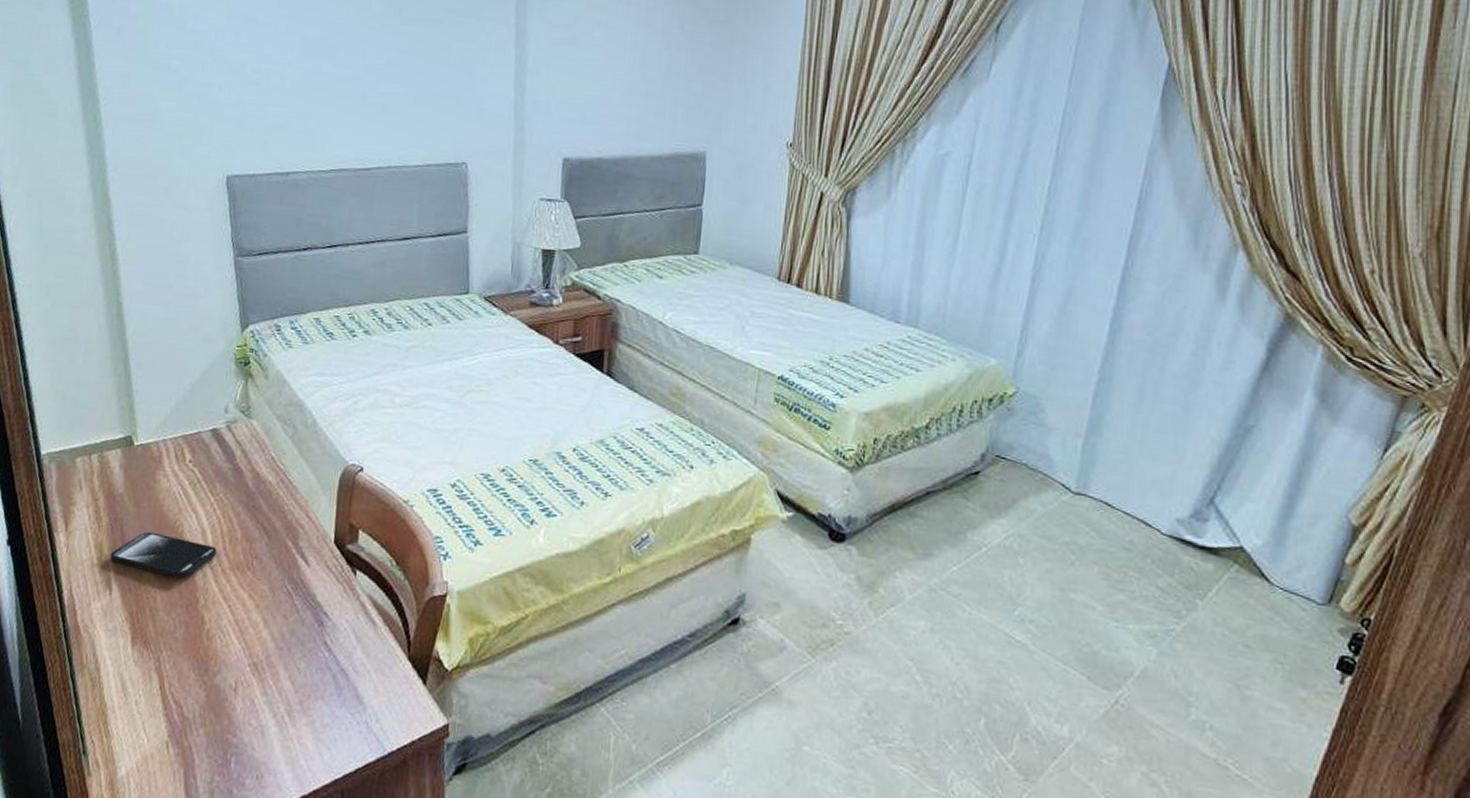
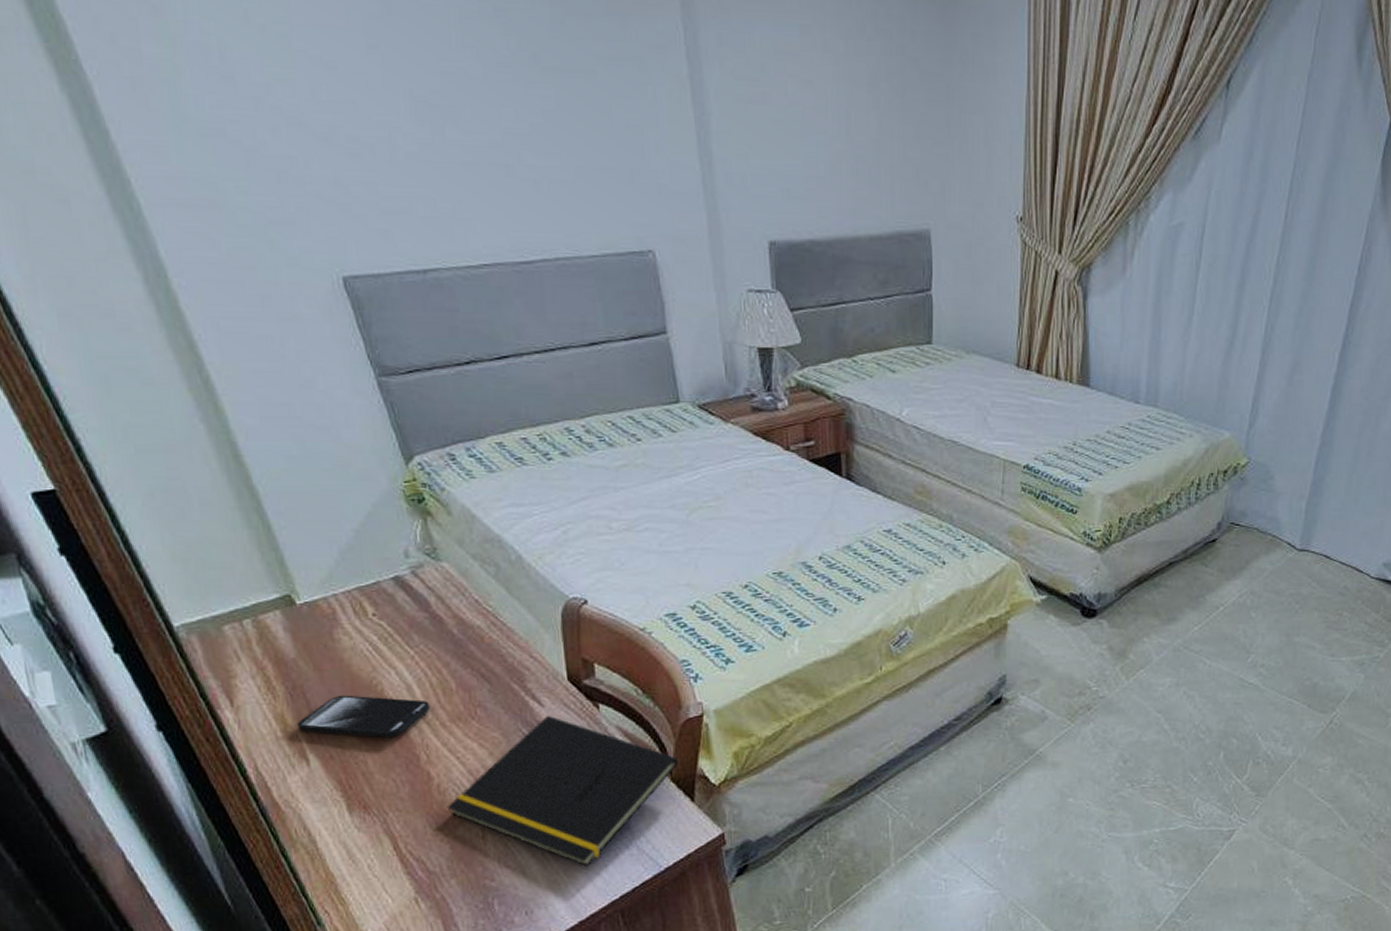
notepad: none [211,574,418,739] -> present [447,715,679,868]

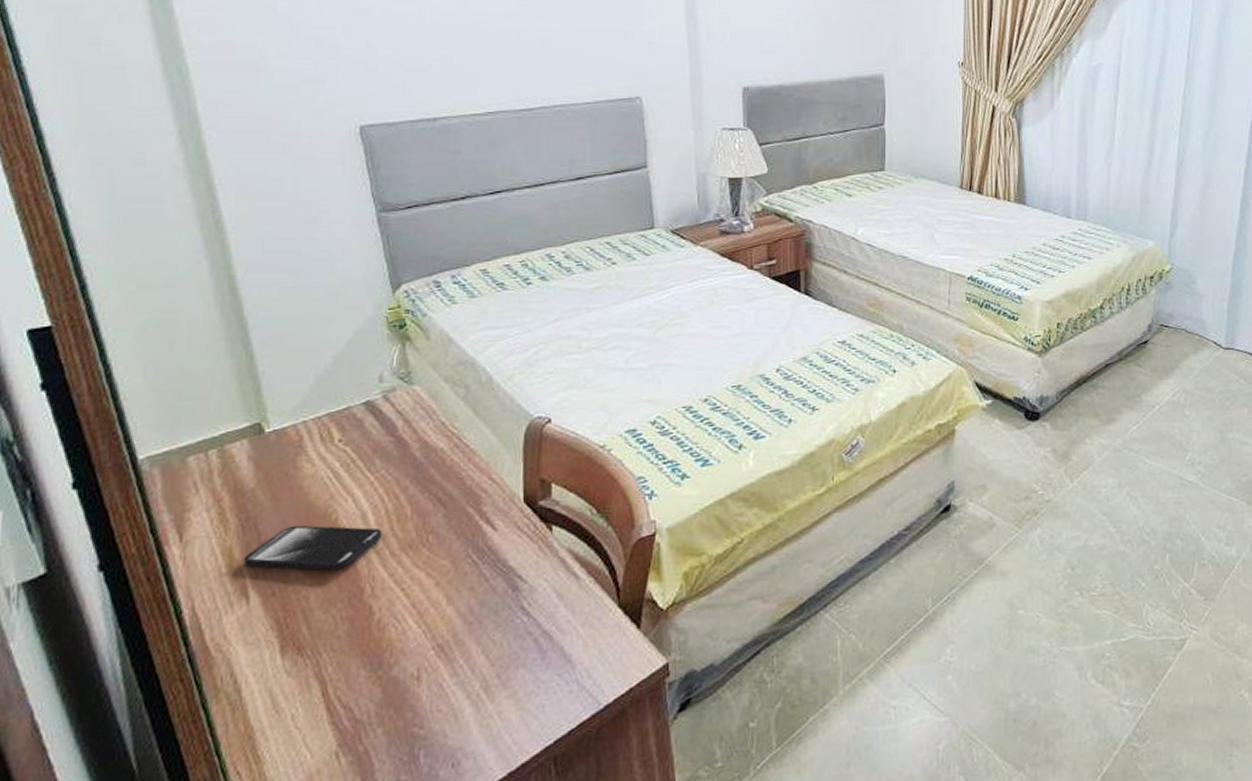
notepad: present [447,715,679,868] -> none [384,539,628,709]

